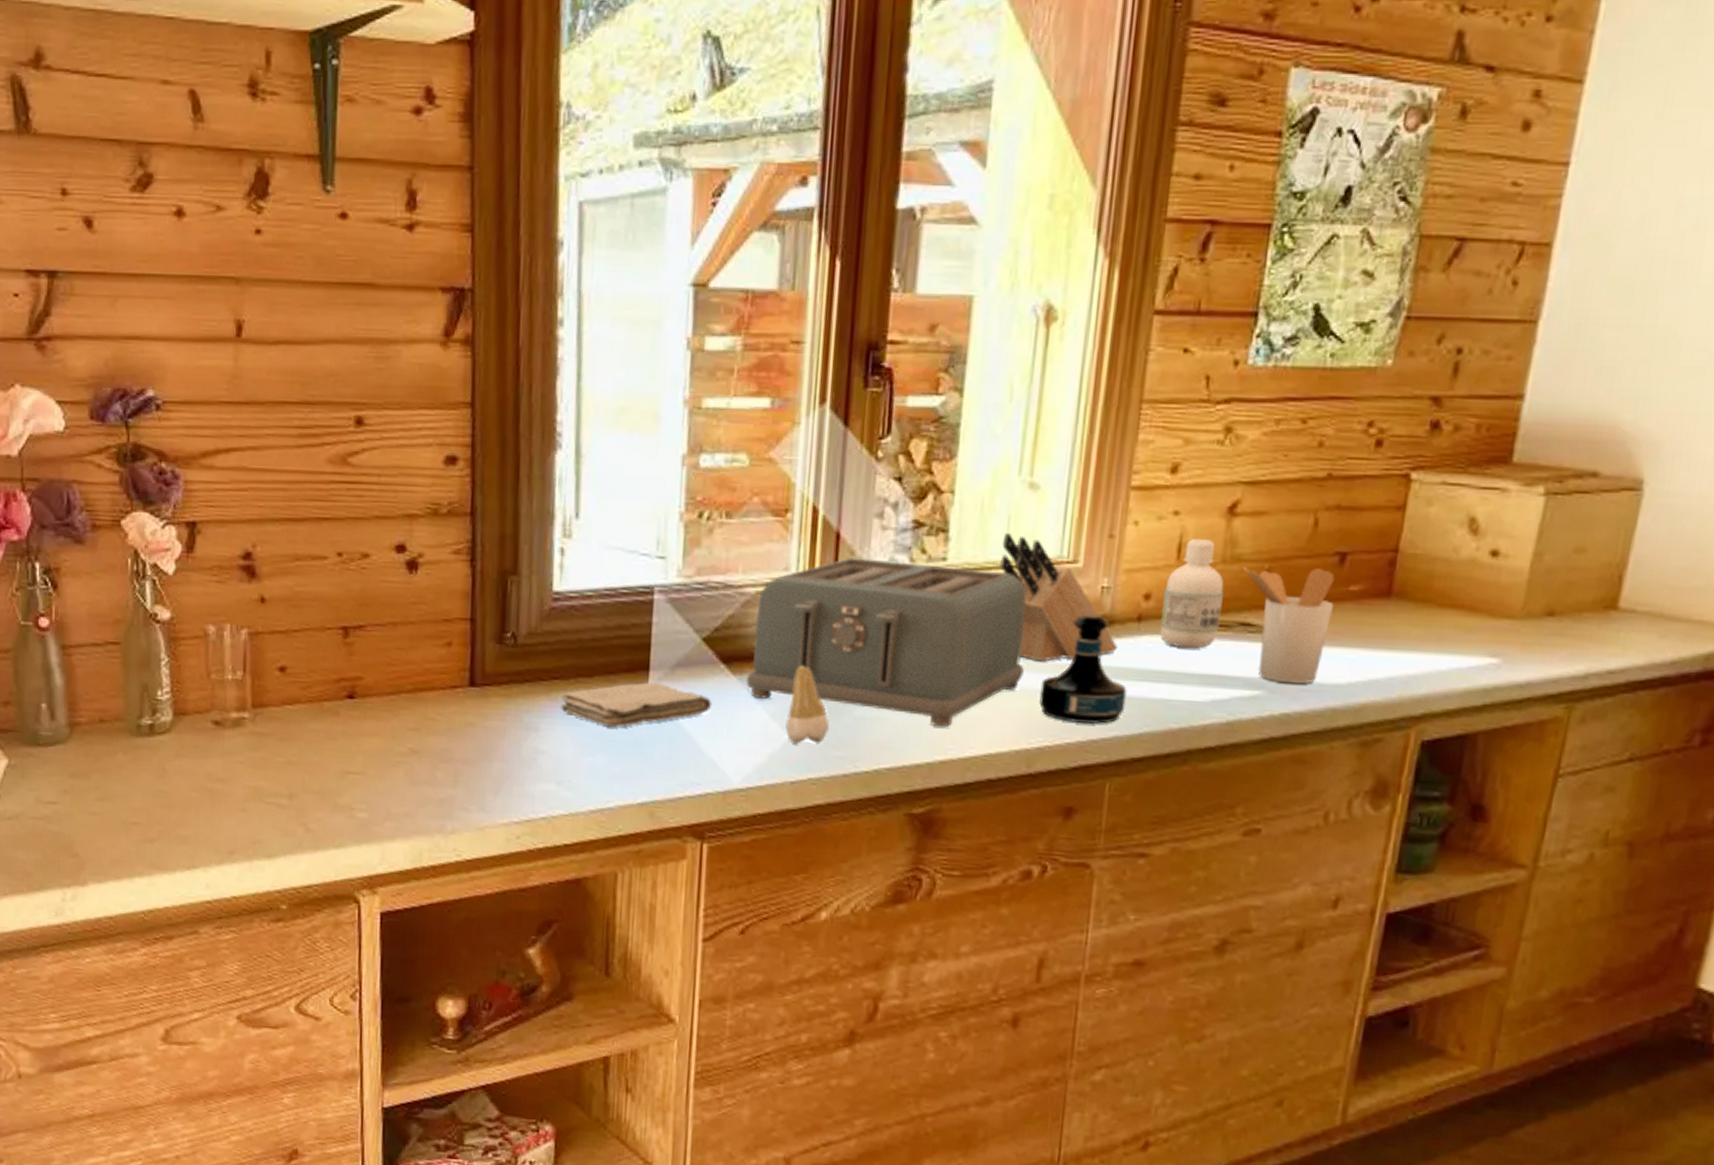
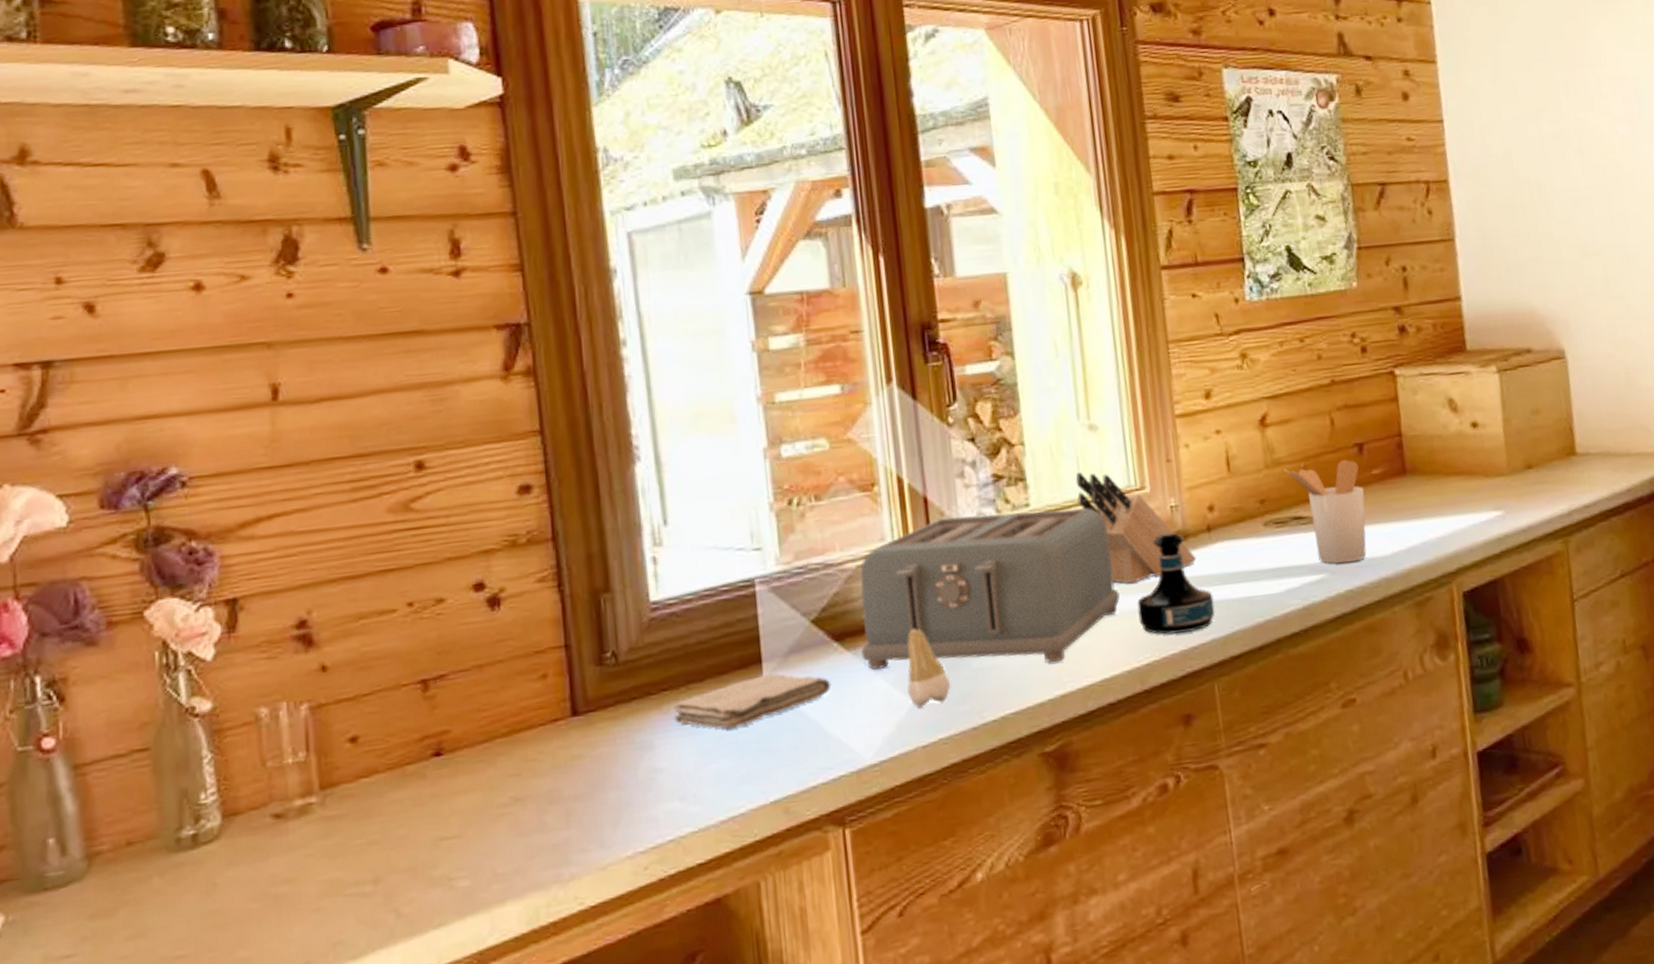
bottle: present [1159,538,1224,649] -> none [1224,449,1277,549]

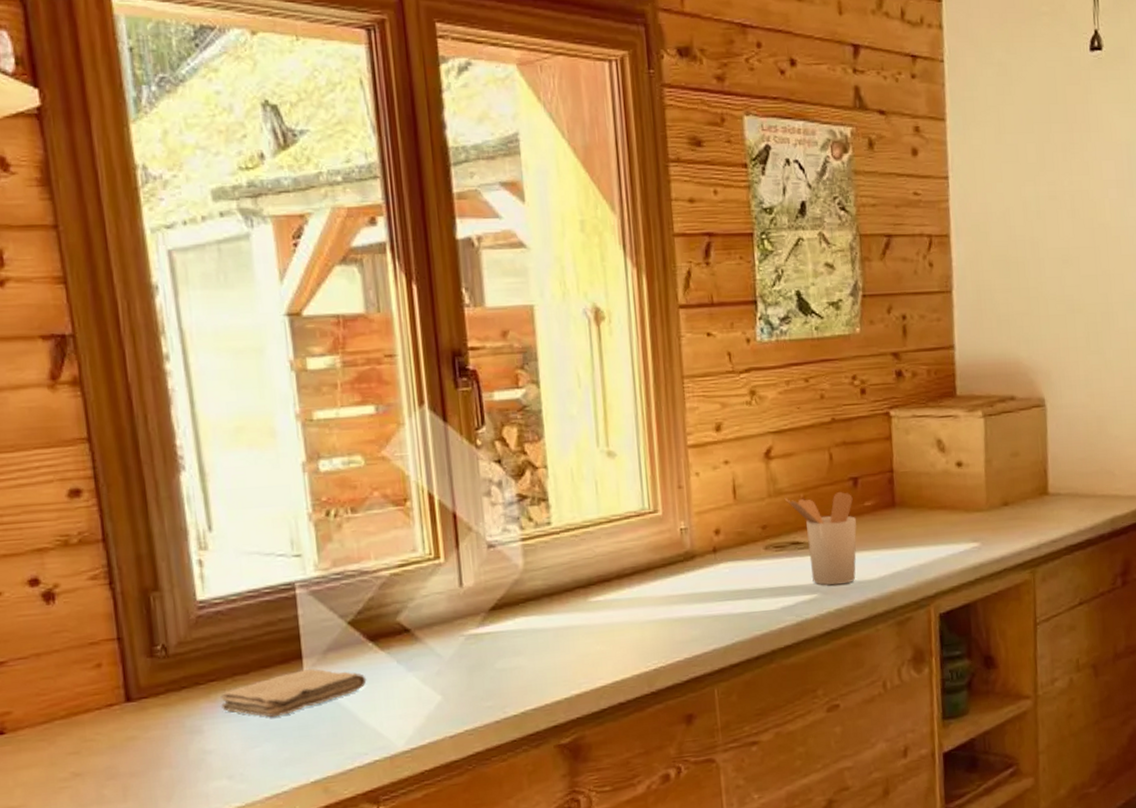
toaster: present [860,508,1120,670] -> none [393,528,632,668]
tooth: present [907,629,950,708] -> none [436,632,476,703]
knife block: present [1075,472,1196,584] -> none [594,495,702,598]
tequila bottle: present [1137,531,1215,635] -> none [647,552,718,644]

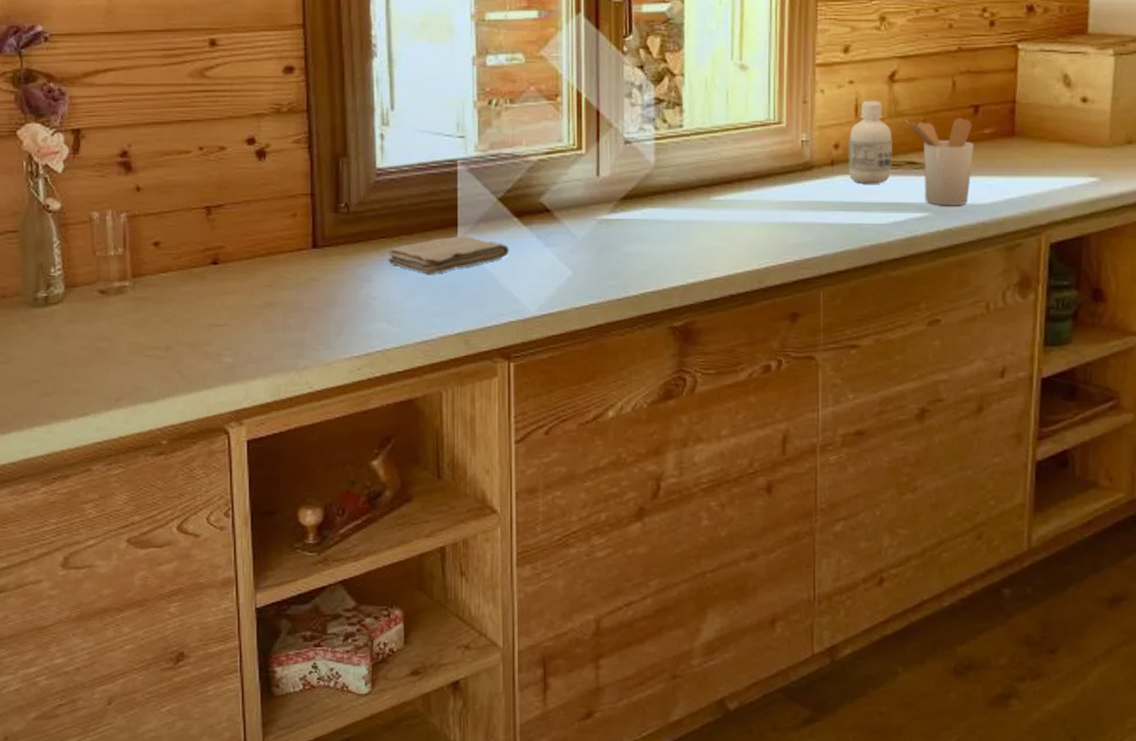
bottle: none [729,479,776,569] -> present [848,100,892,184]

